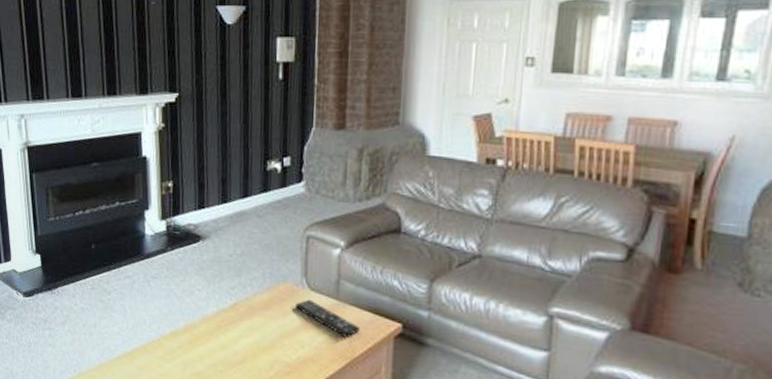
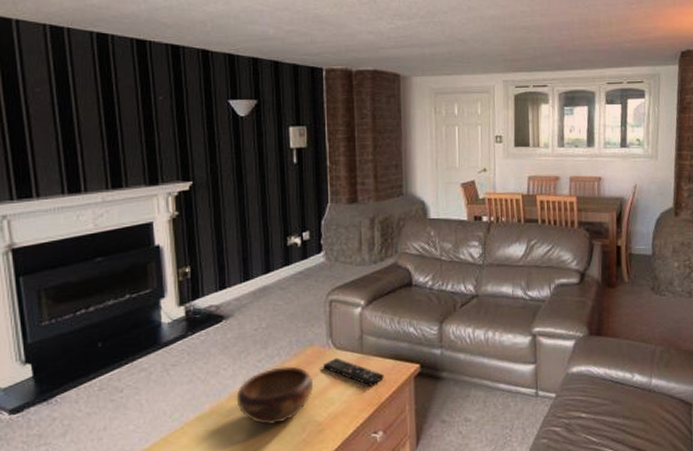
decorative bowl: none [208,297,285,357] -> present [236,366,314,425]

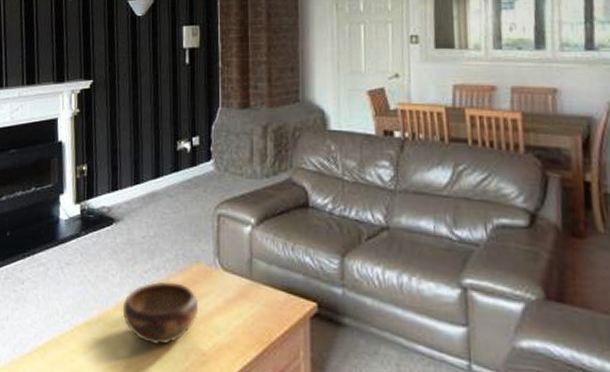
remote control: present [323,357,384,386] -> none [209,280,275,320]

